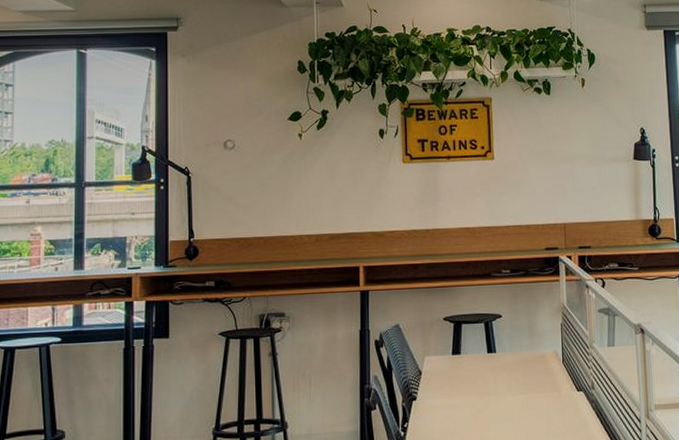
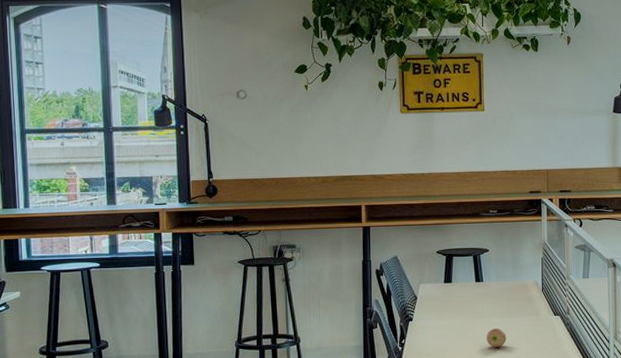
apple: none [501,407,524,431] -> present [486,328,506,348]

